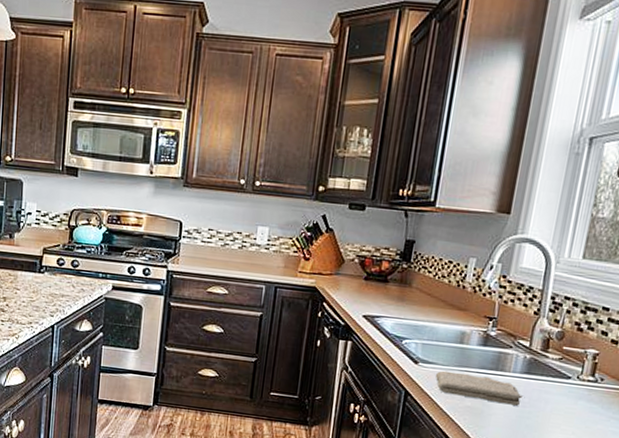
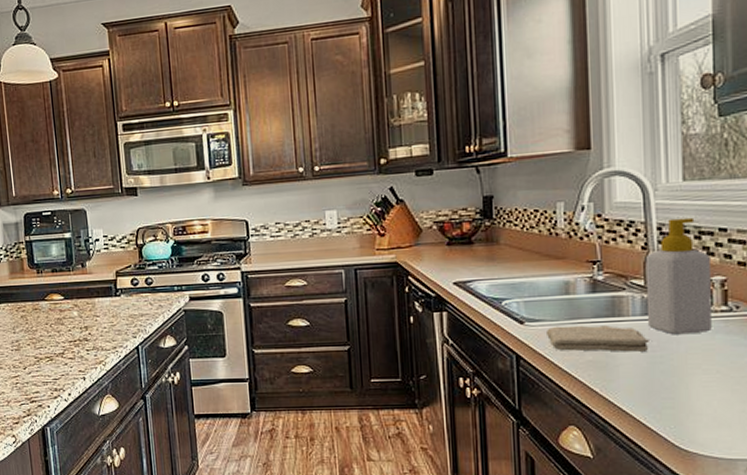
soap bottle: none [523,291,590,398] -> present [645,217,712,335]

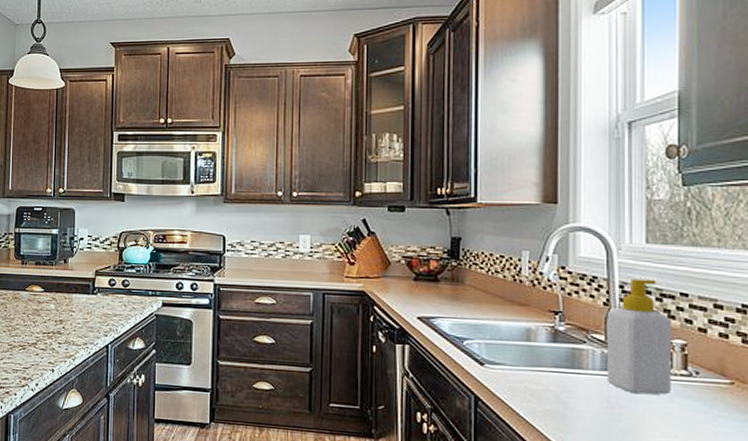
washcloth: present [545,325,649,352] -> none [505,371,608,407]

